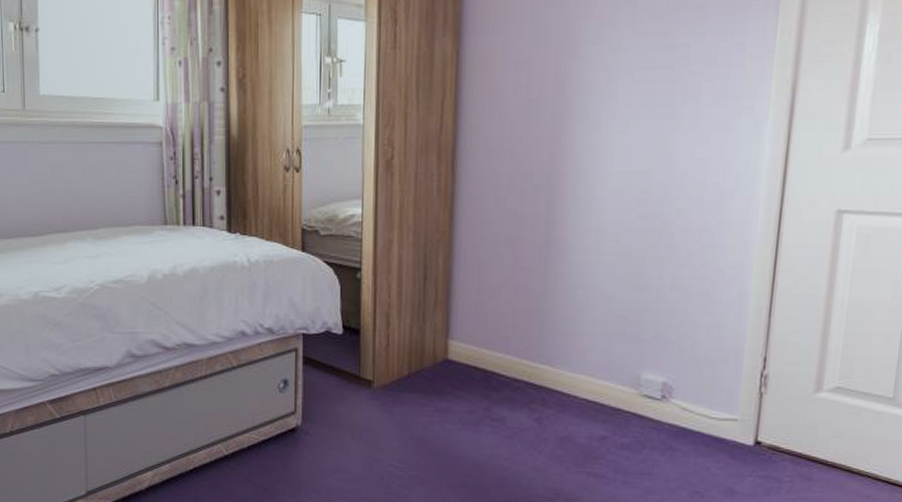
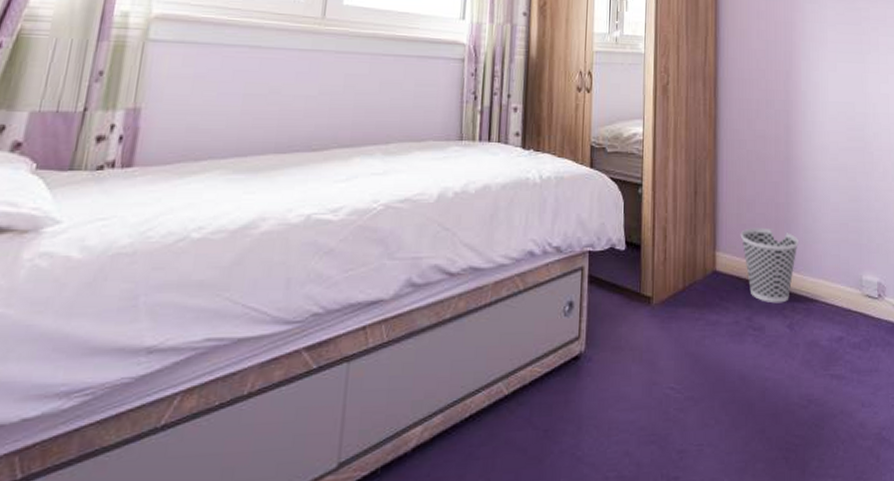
wastebasket: none [479,316,556,397] -> present [740,227,798,304]

